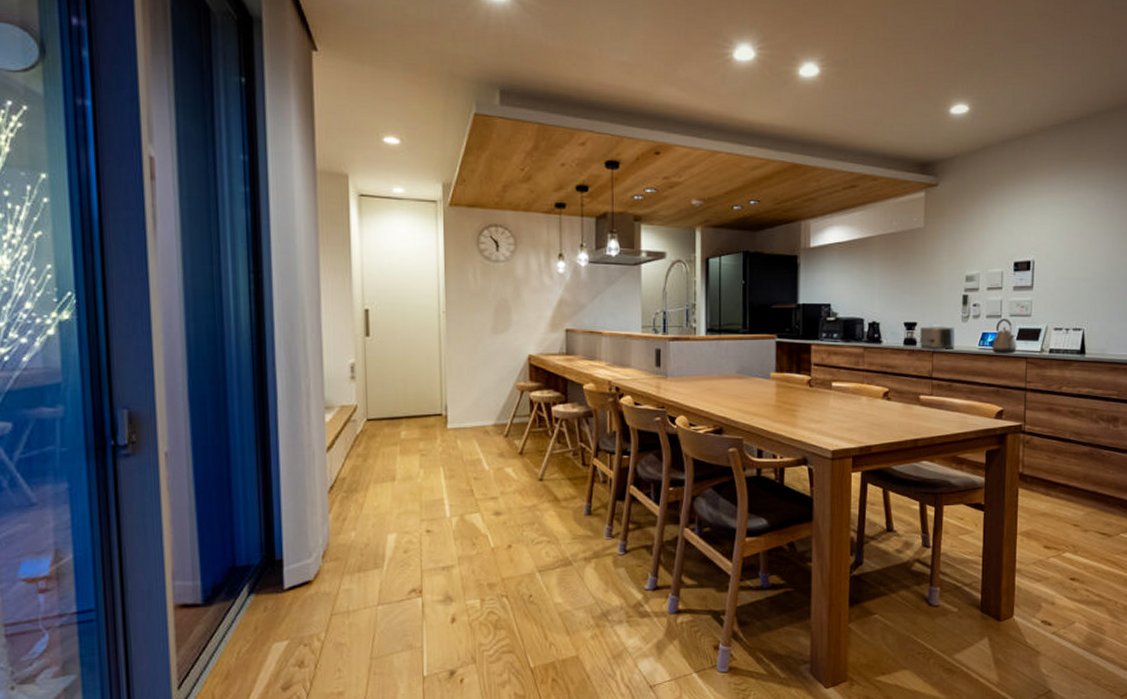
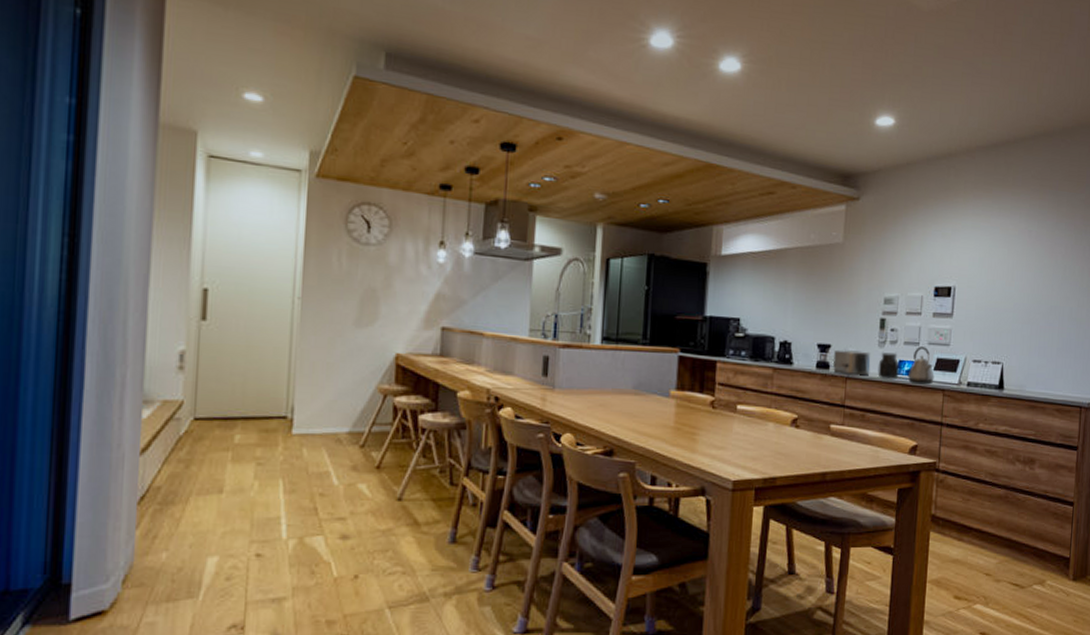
jar: none [962,325,984,352] -> present [877,352,900,380]

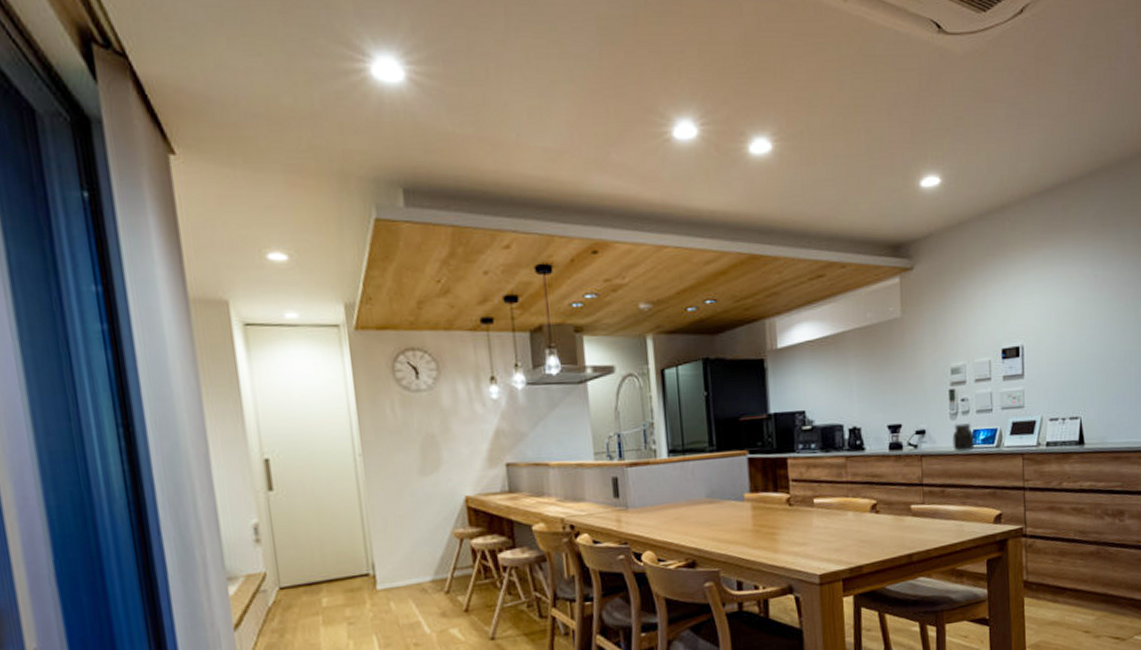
toaster: present [833,349,871,377] -> none [906,426,945,454]
kettle: present [907,346,935,385] -> none [984,412,1012,452]

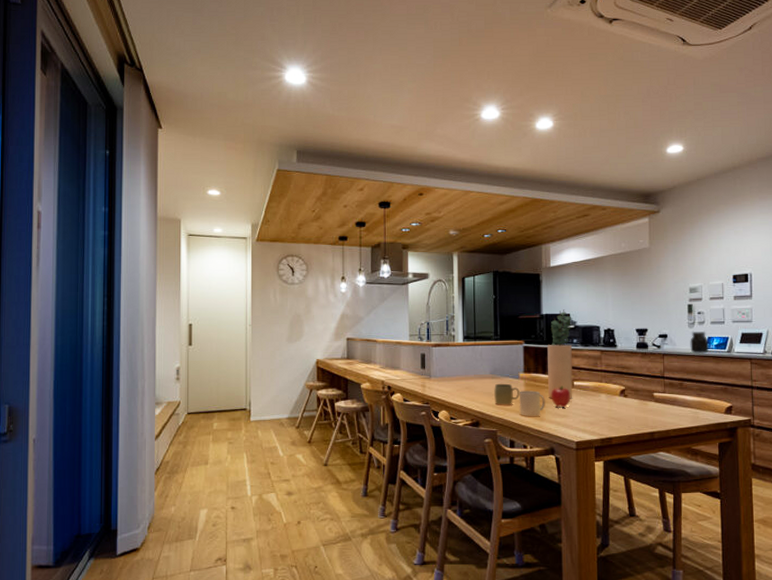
mug: none [712,508,746,538] -> present [494,383,520,405]
mug: none [745,514,779,550] -> present [519,390,545,417]
vase: none [778,405,813,523] -> present [547,309,573,399]
fruit: none [785,505,811,534] -> present [551,386,571,408]

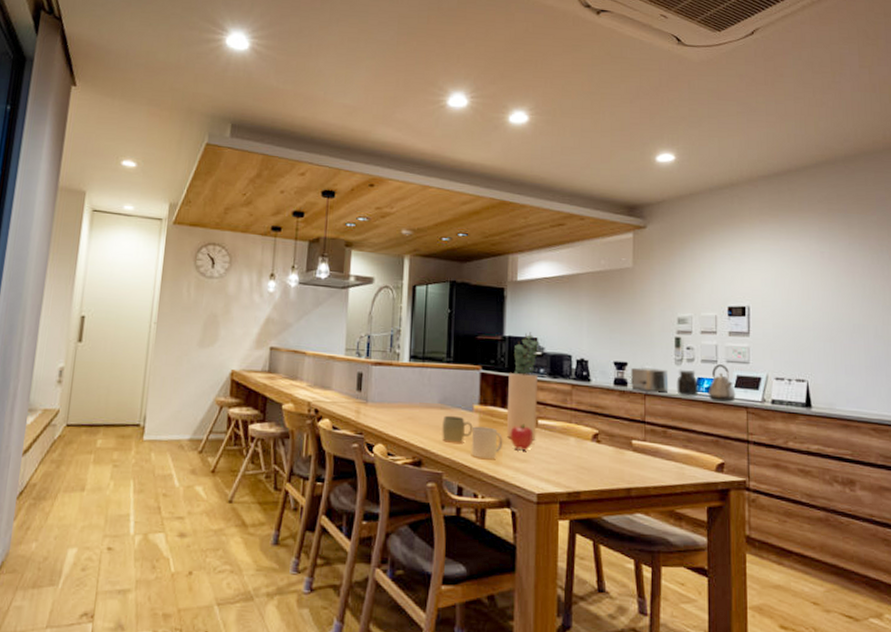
toaster: none [651,332,684,353] -> present [631,367,669,394]
kettle: none [717,325,741,356] -> present [707,364,736,402]

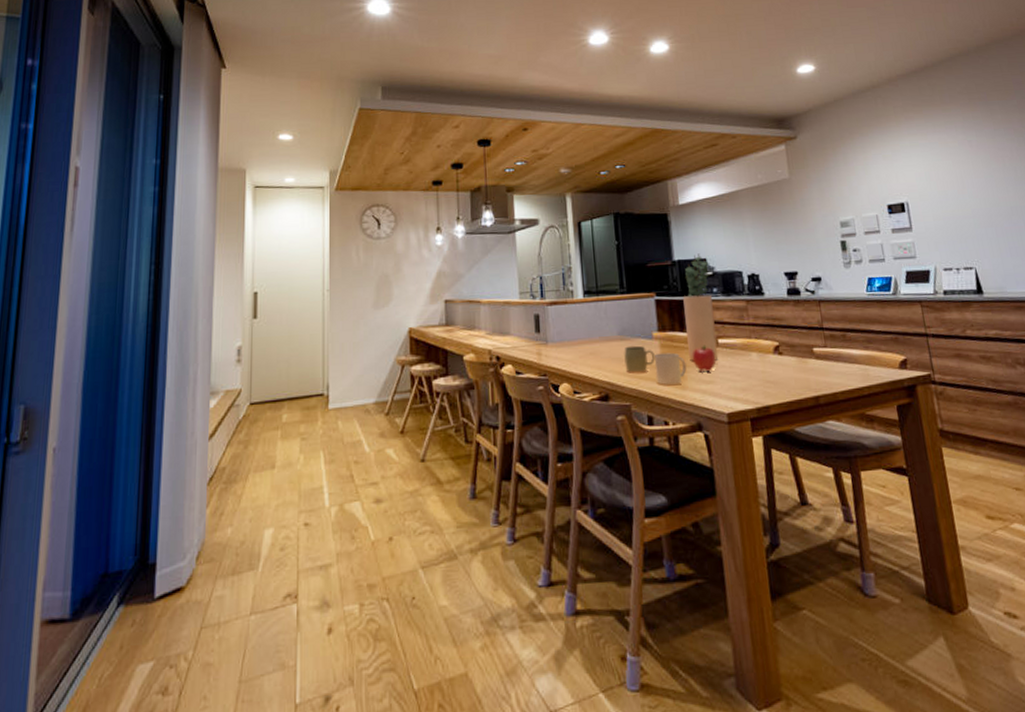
toaster: present [631,367,669,394] -> none [802,273,842,300]
jar: present [676,369,700,397] -> none [848,270,871,299]
kettle: present [707,364,736,402] -> none [880,262,909,299]

